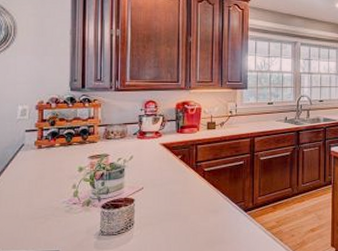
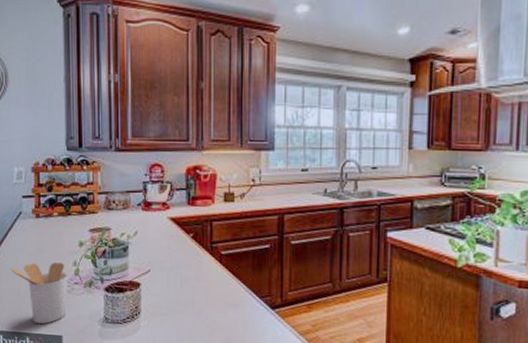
utensil holder: none [11,187,67,242] -> present [11,262,68,324]

